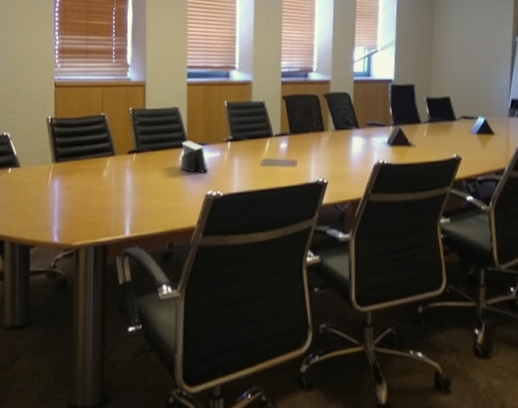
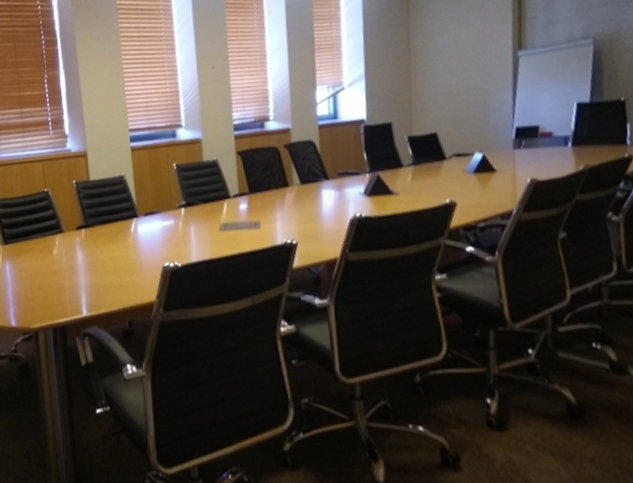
speaker: present [180,141,207,173] -> none [131,210,162,244]

